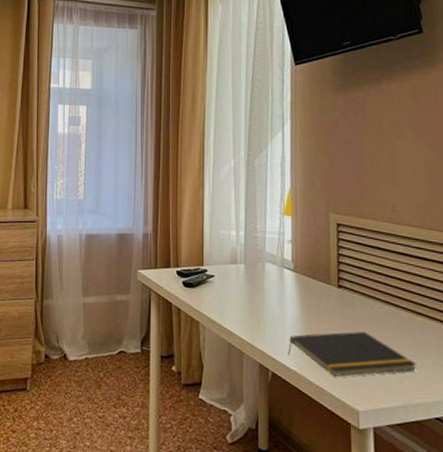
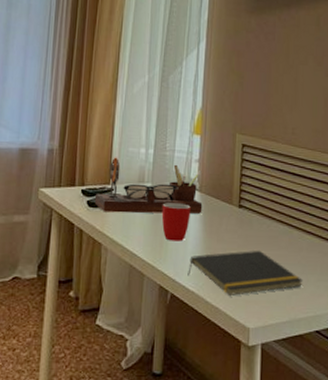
desk organizer: none [189,239,299,294] -> present [94,157,203,214]
mug: none [257,283,287,321] -> present [162,203,191,241]

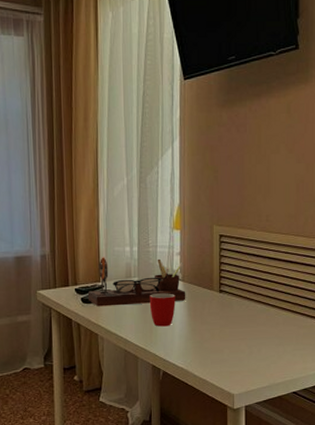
notepad: present [187,250,304,295] -> none [176,328,281,369]

